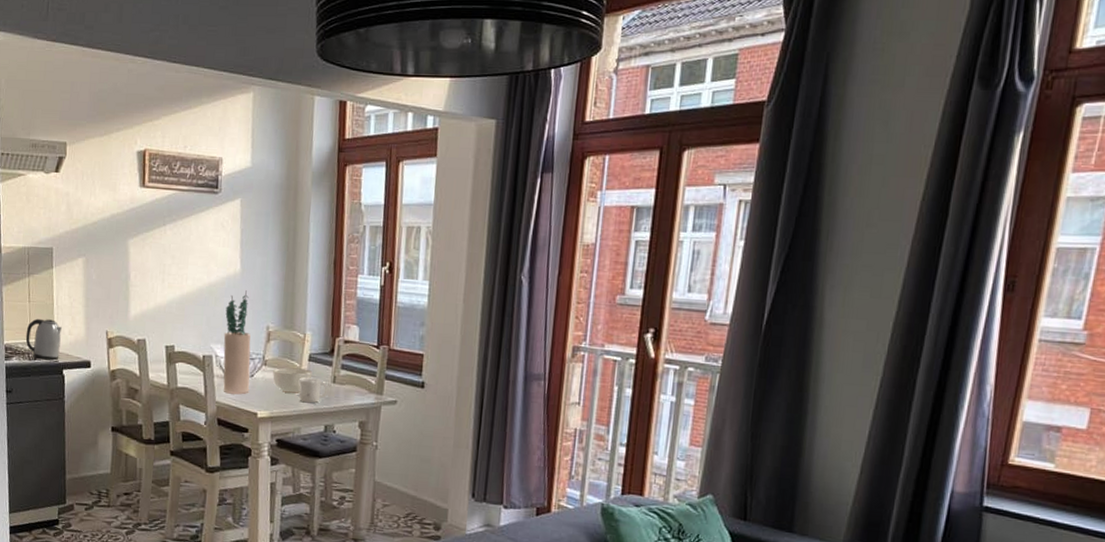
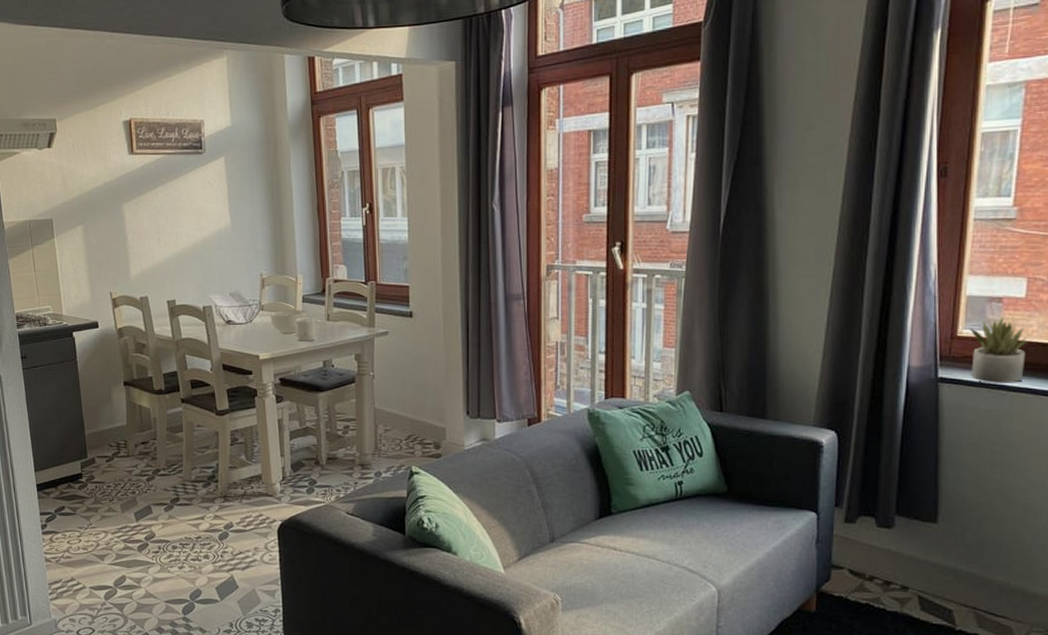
kettle: present [25,318,63,361] -> none [34,286,69,325]
vase: present [223,290,251,395] -> none [220,242,250,340]
succulent plant: none [1019,447,1087,521] -> present [969,316,1030,383]

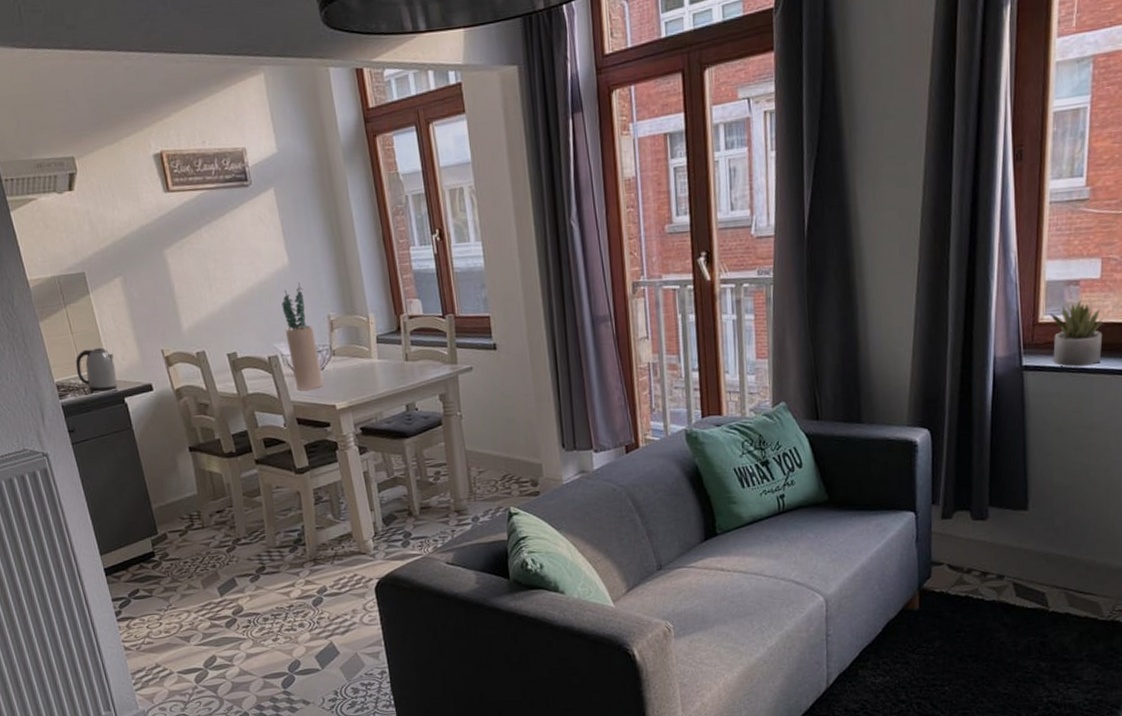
kettle: none [34,286,69,325] -> present [75,348,118,392]
vase: none [220,242,250,340] -> present [281,282,323,391]
bowl: present [270,310,307,334] -> none [343,351,384,379]
mug: present [296,318,323,342] -> none [372,359,402,386]

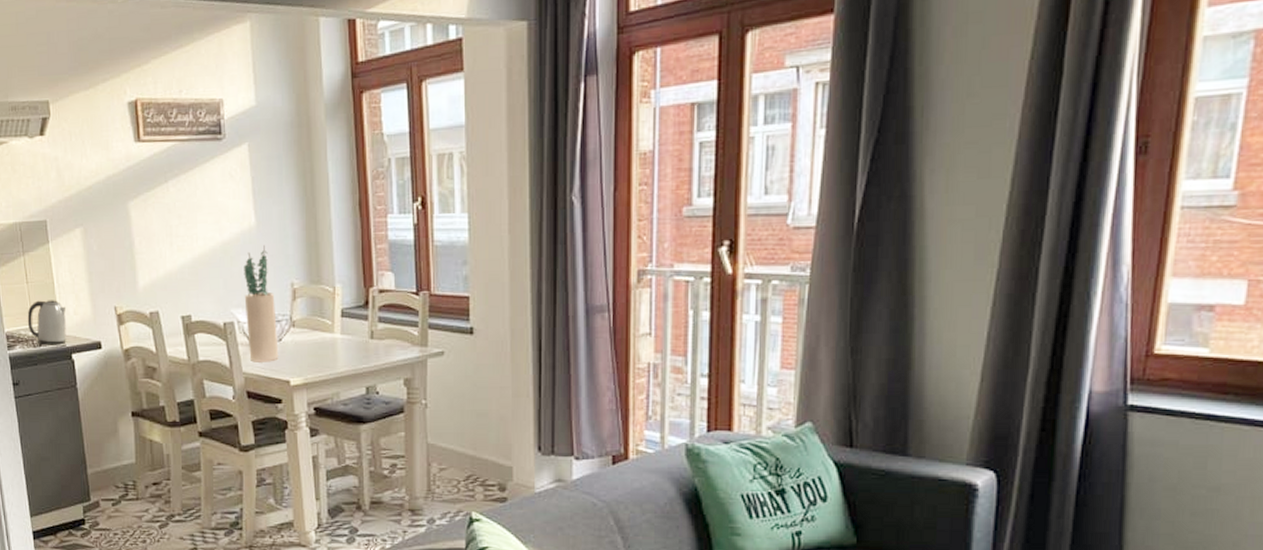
succulent plant: present [1049,298,1106,368] -> none [1170,328,1249,412]

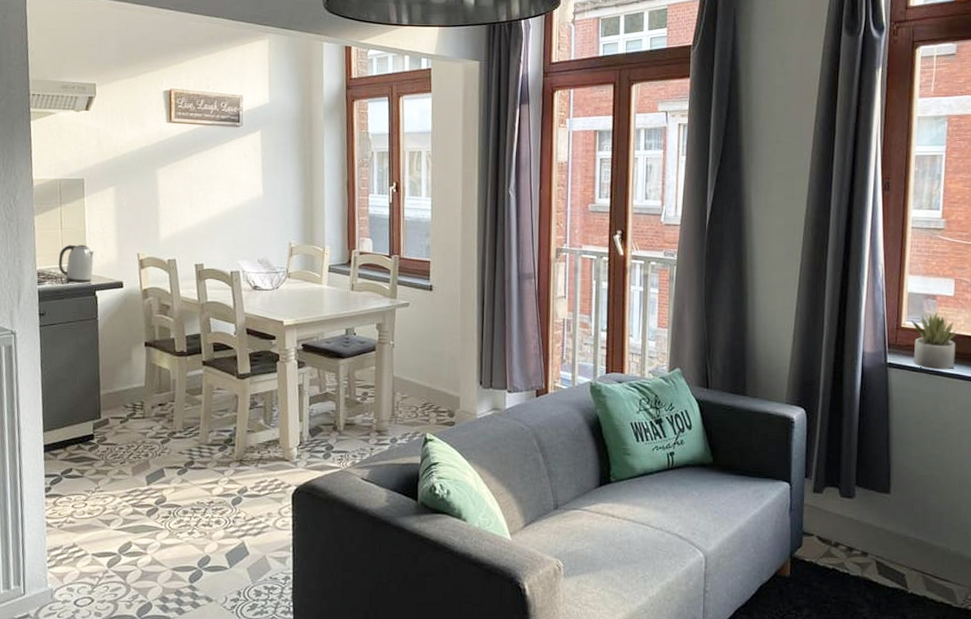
vase: present [244,245,279,362] -> none [249,211,276,306]
succulent plant: none [1170,328,1249,412] -> present [911,311,959,370]

